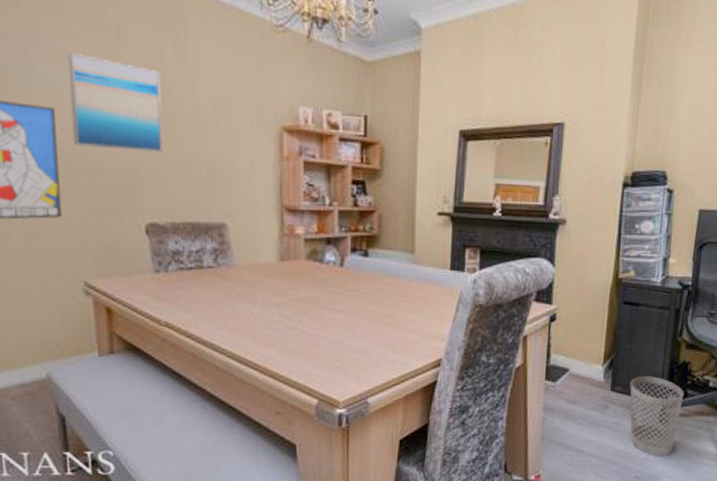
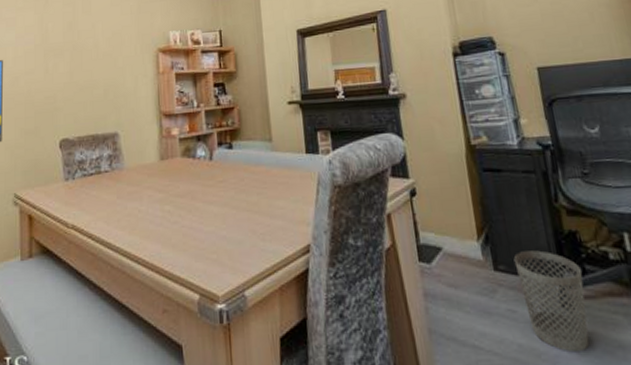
wall art: present [67,52,163,152] -> none [14,19,73,85]

